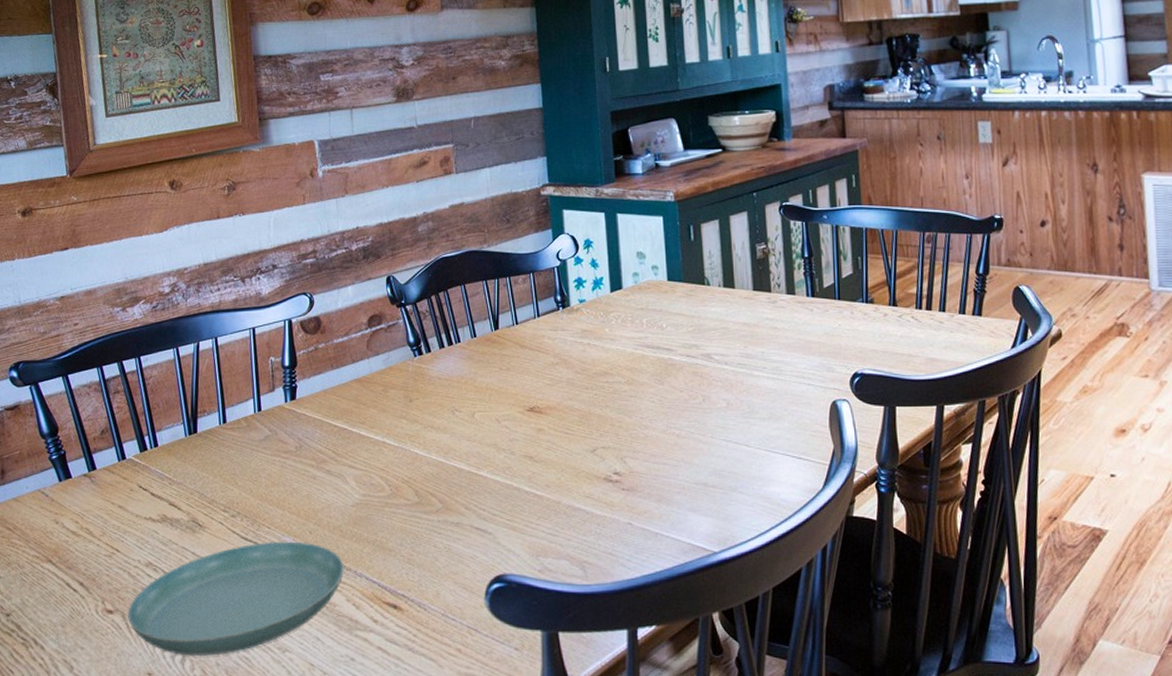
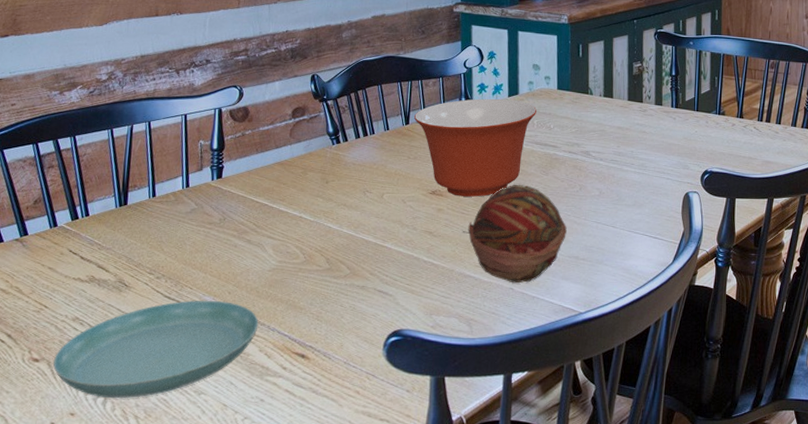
mixing bowl: none [504,295,645,413] -> present [414,98,536,197]
decorative ball: none [567,396,691,517] -> present [462,184,567,283]

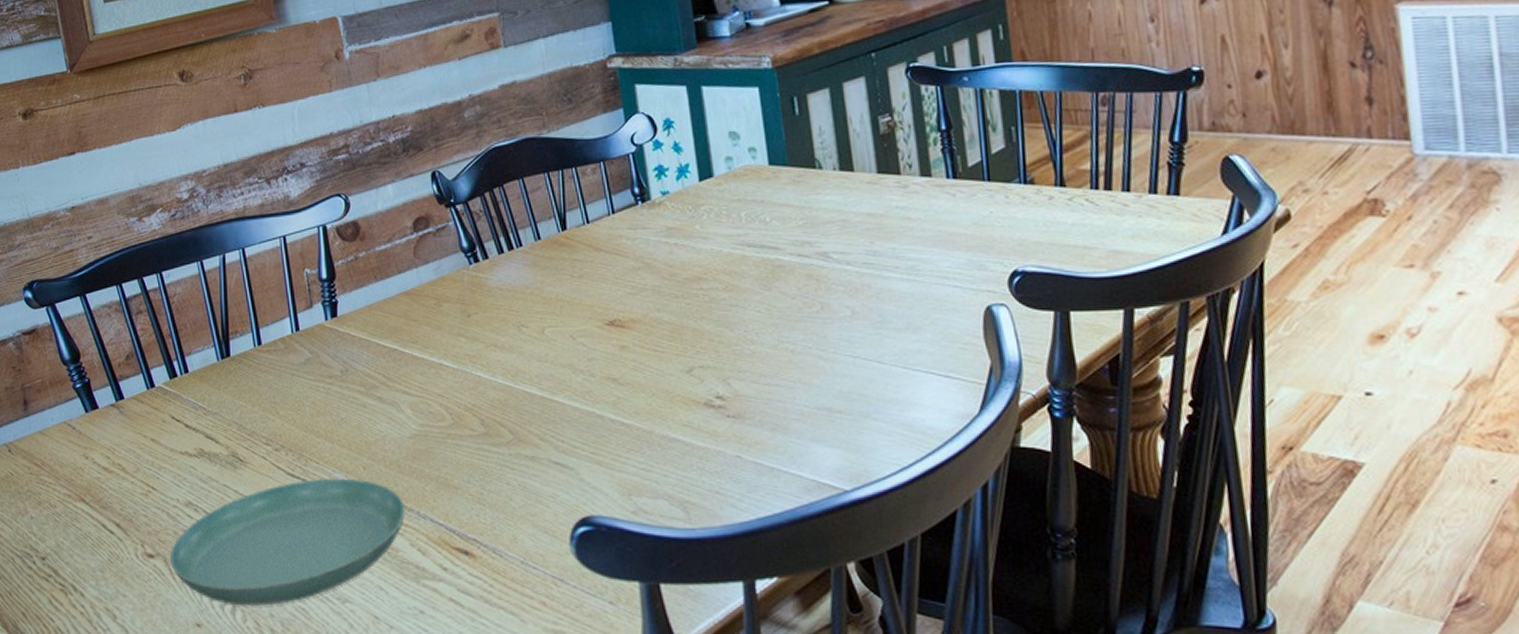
mixing bowl: present [414,98,536,197] -> none [573,185,743,327]
decorative ball: present [462,184,567,283] -> none [658,305,810,449]

